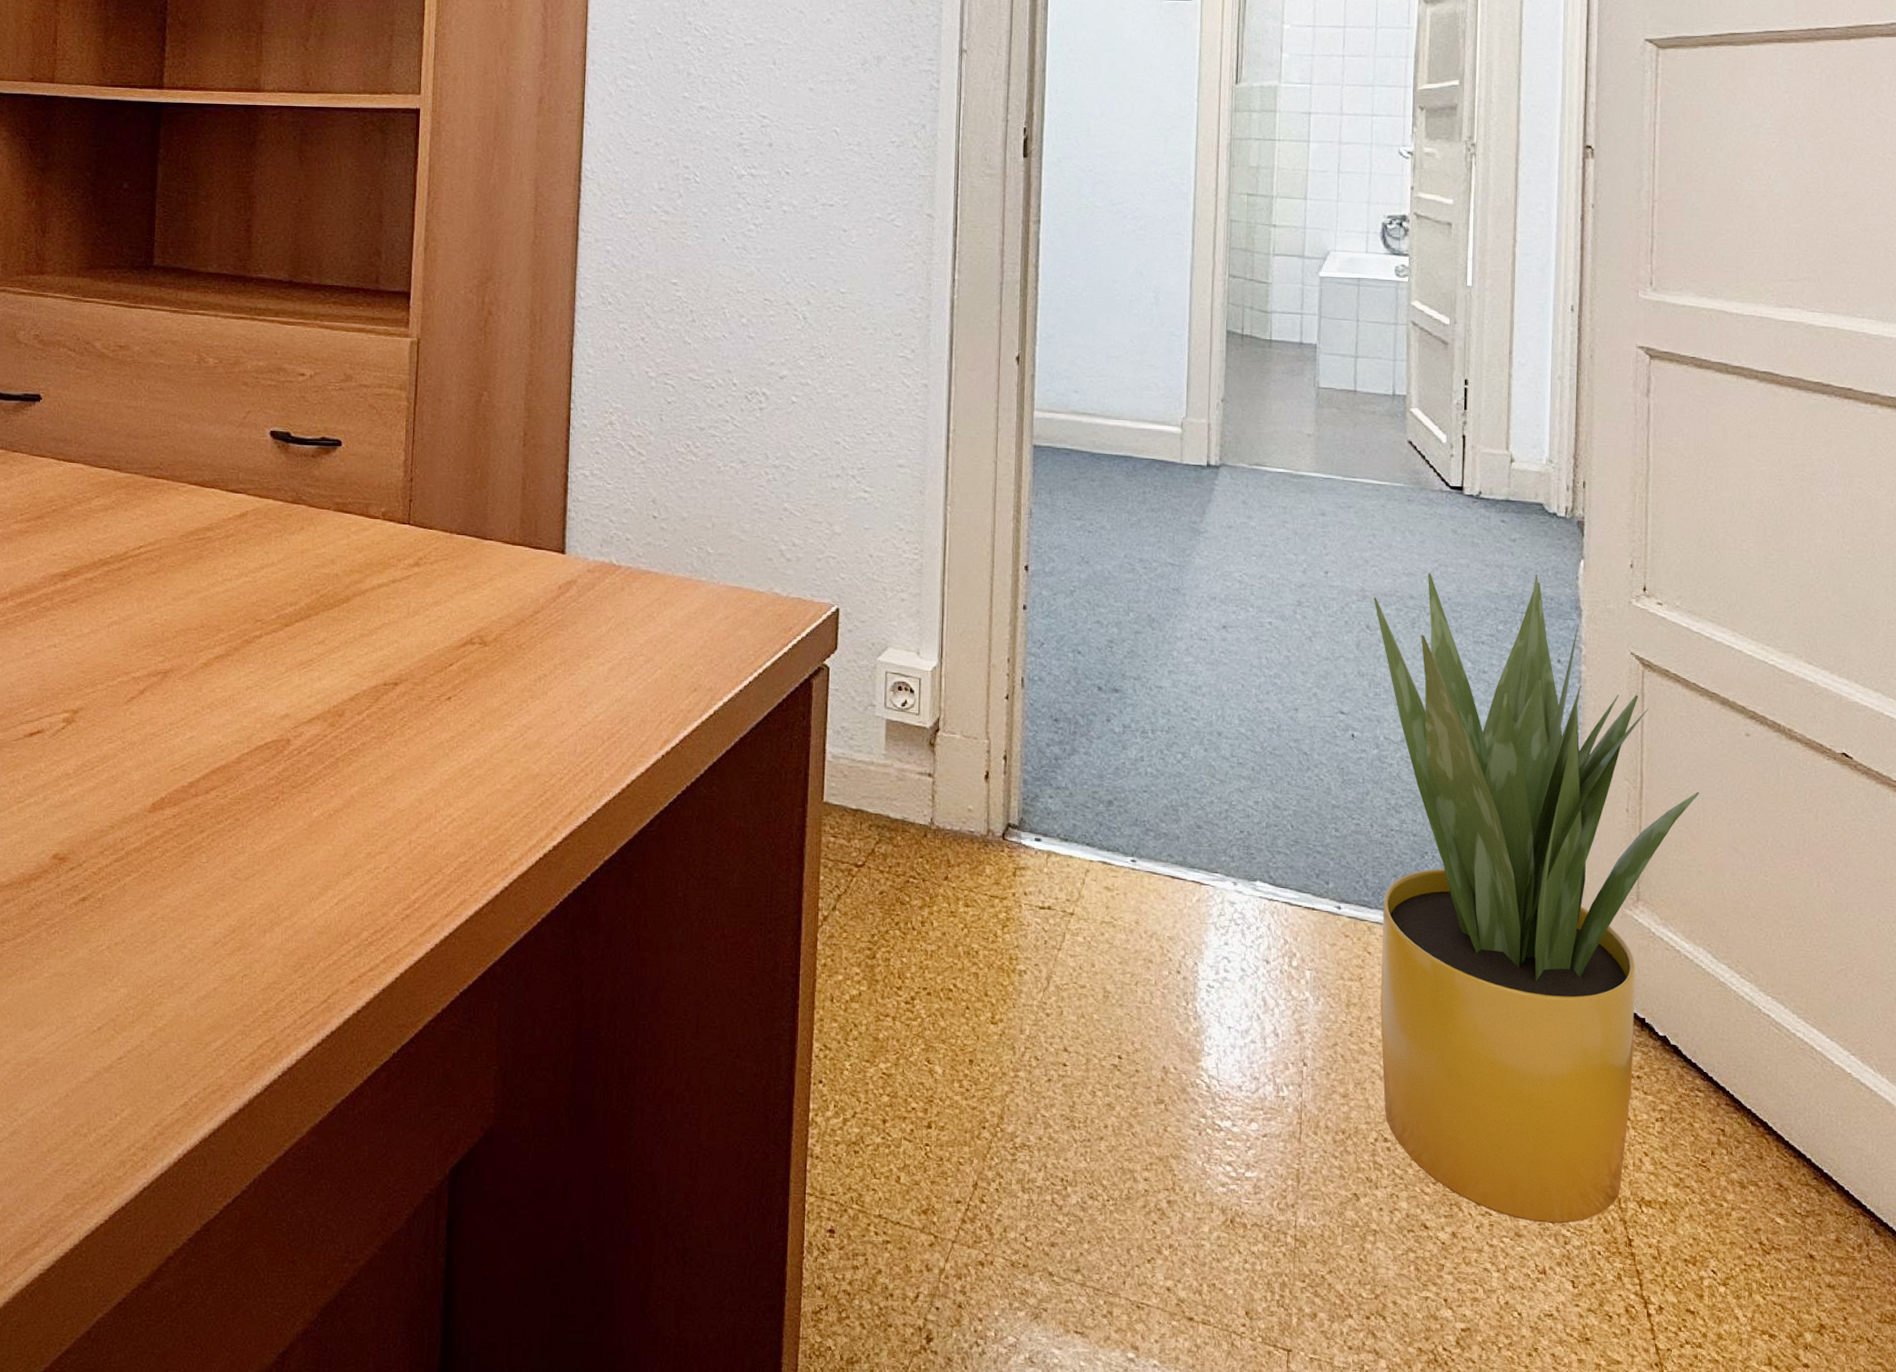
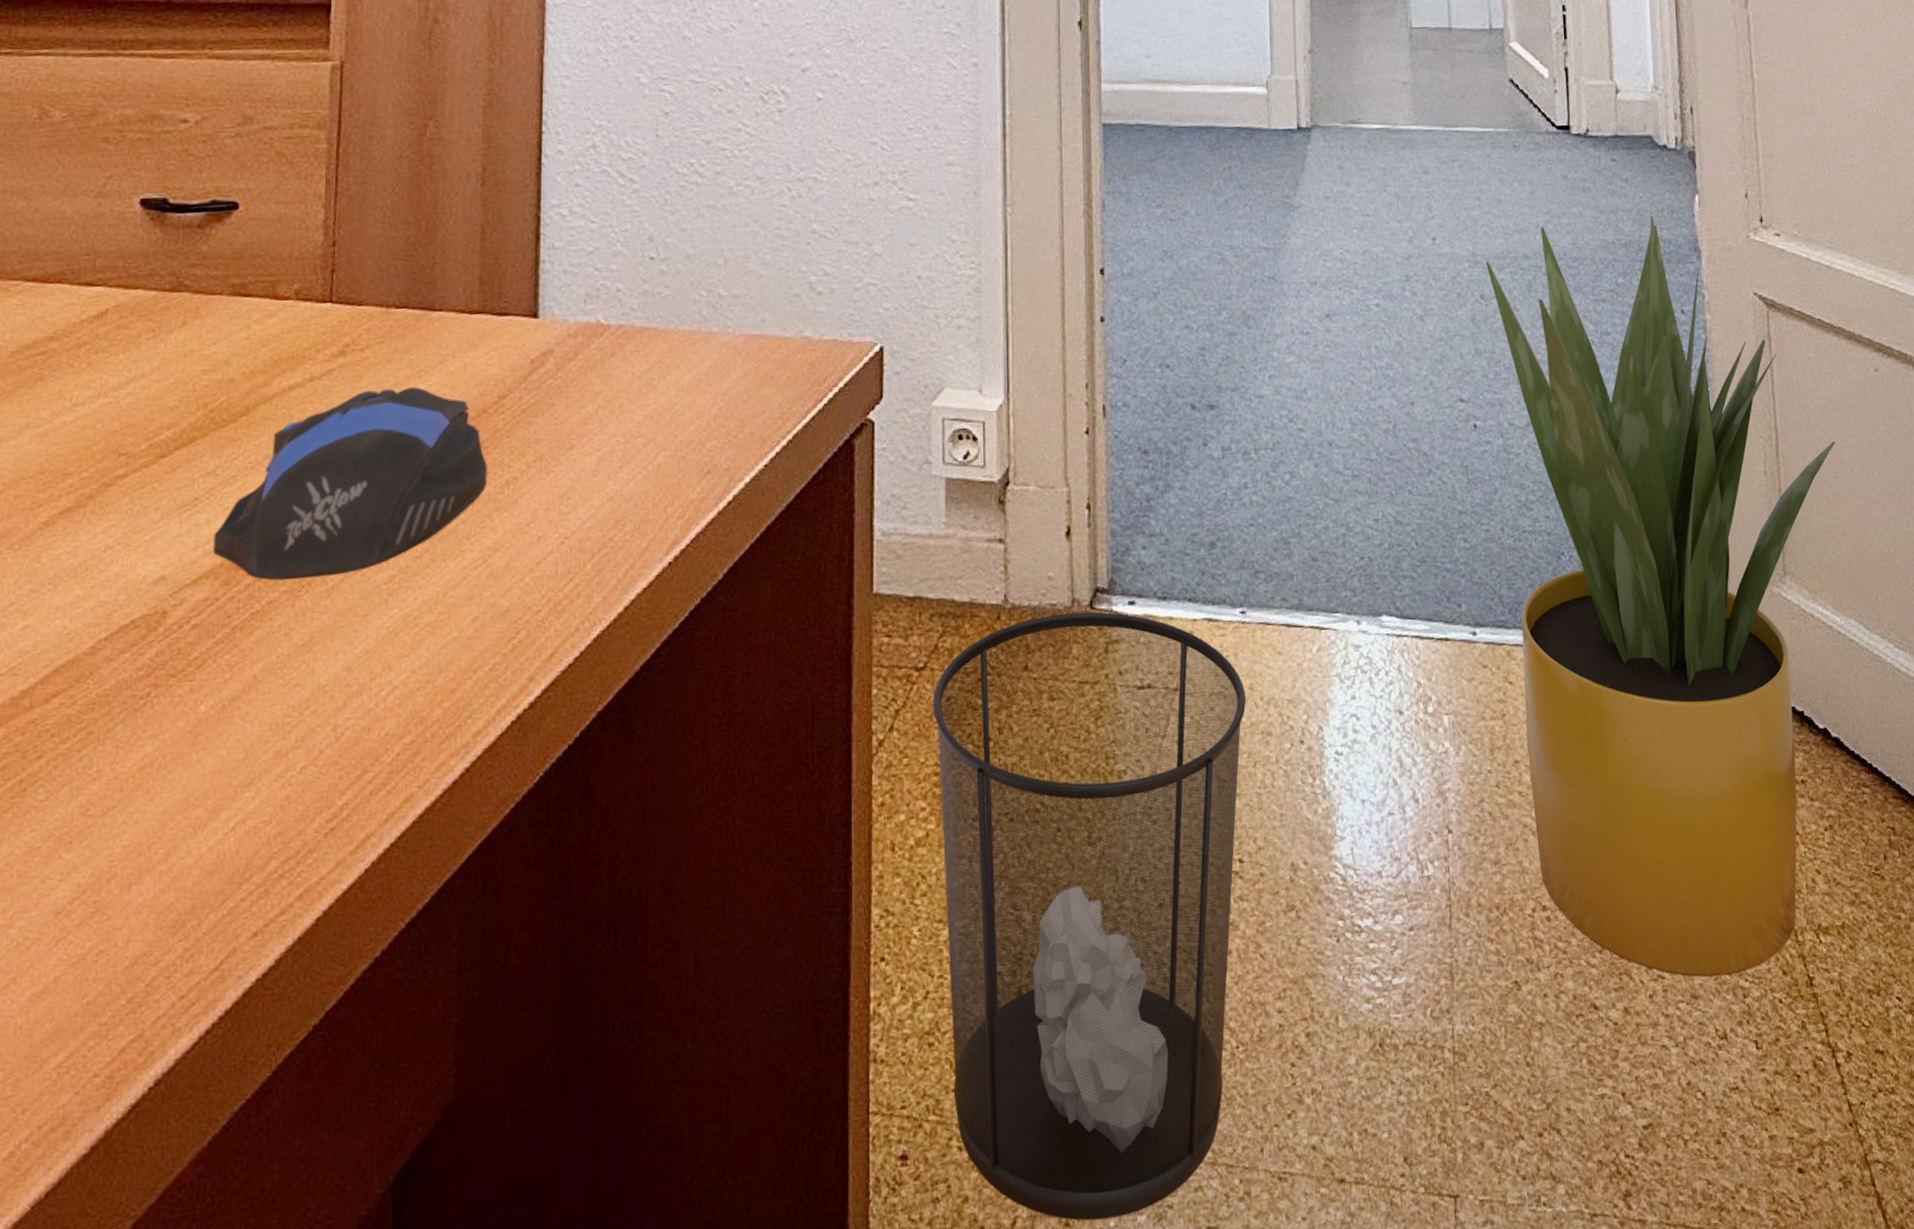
computer mouse: none [323,595,524,731] -> present [213,387,487,581]
waste bin: none [868,839,1132,1309] -> present [932,611,1246,1221]

